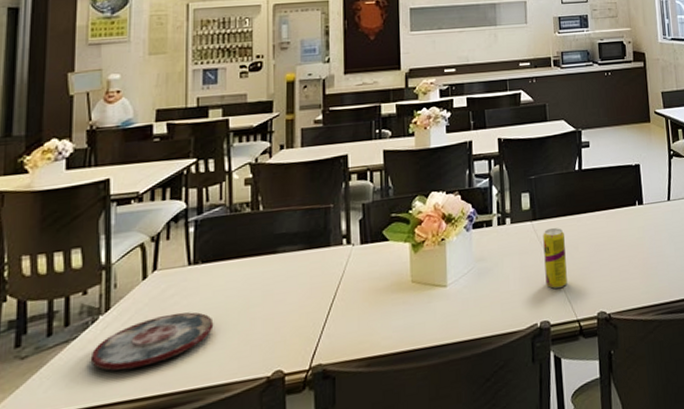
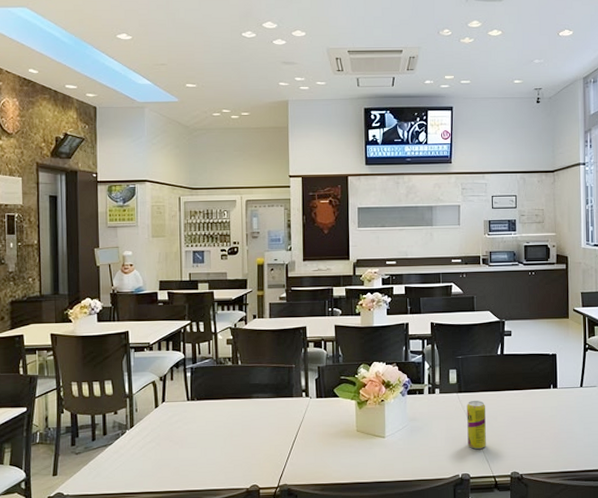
plate: present [90,312,214,371] -> none [122,434,207,471]

